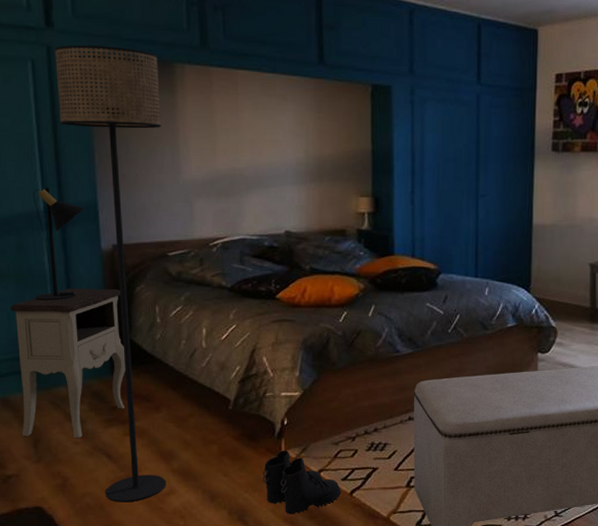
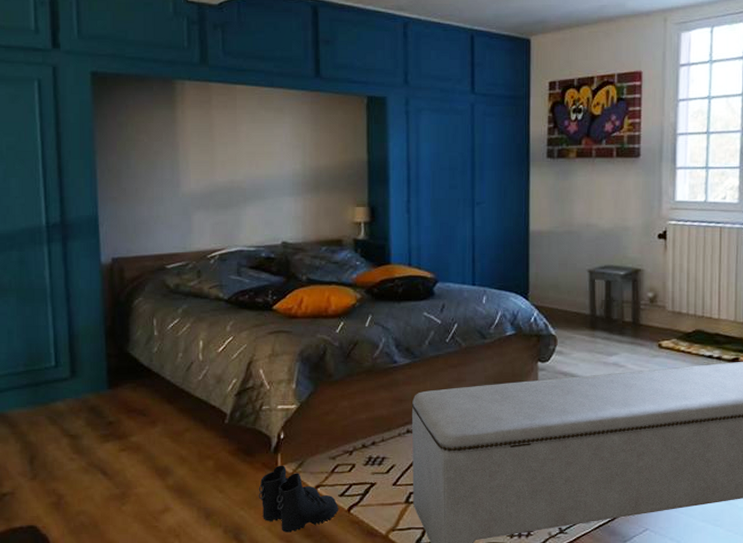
nightstand: present [10,288,126,439] -> none [11,302,123,455]
table lamp: present [33,187,85,301] -> none [35,202,86,315]
floor lamp: present [54,45,166,503] -> none [59,65,162,521]

